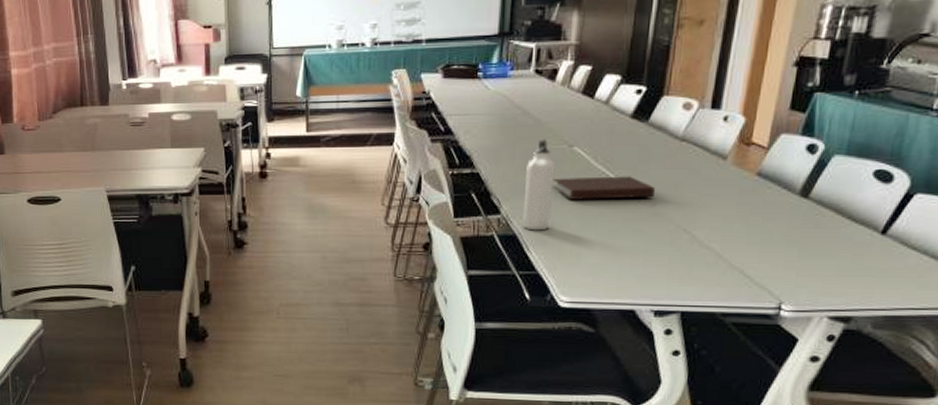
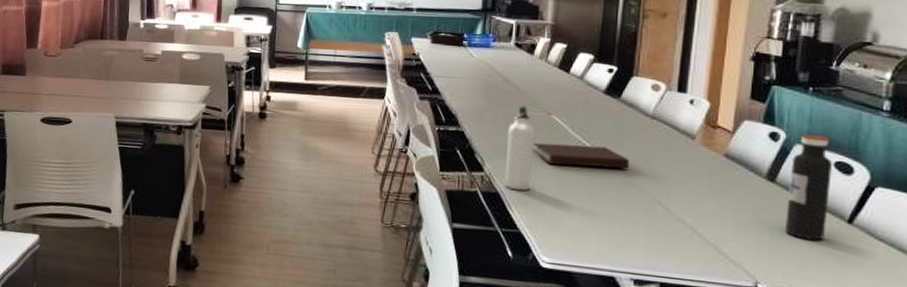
water bottle: none [815,143,871,255] -> present [785,134,832,241]

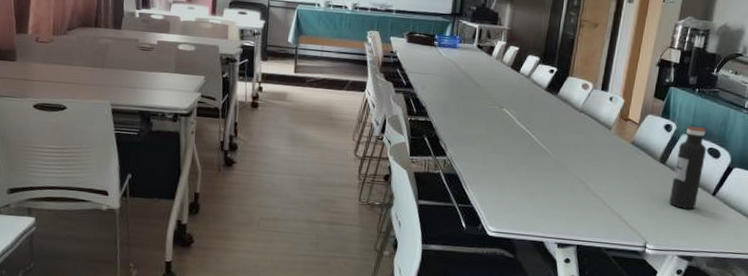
water bottle: present [504,105,535,191] -> none [462,99,490,173]
notebook: present [533,142,629,169] -> none [487,131,561,154]

